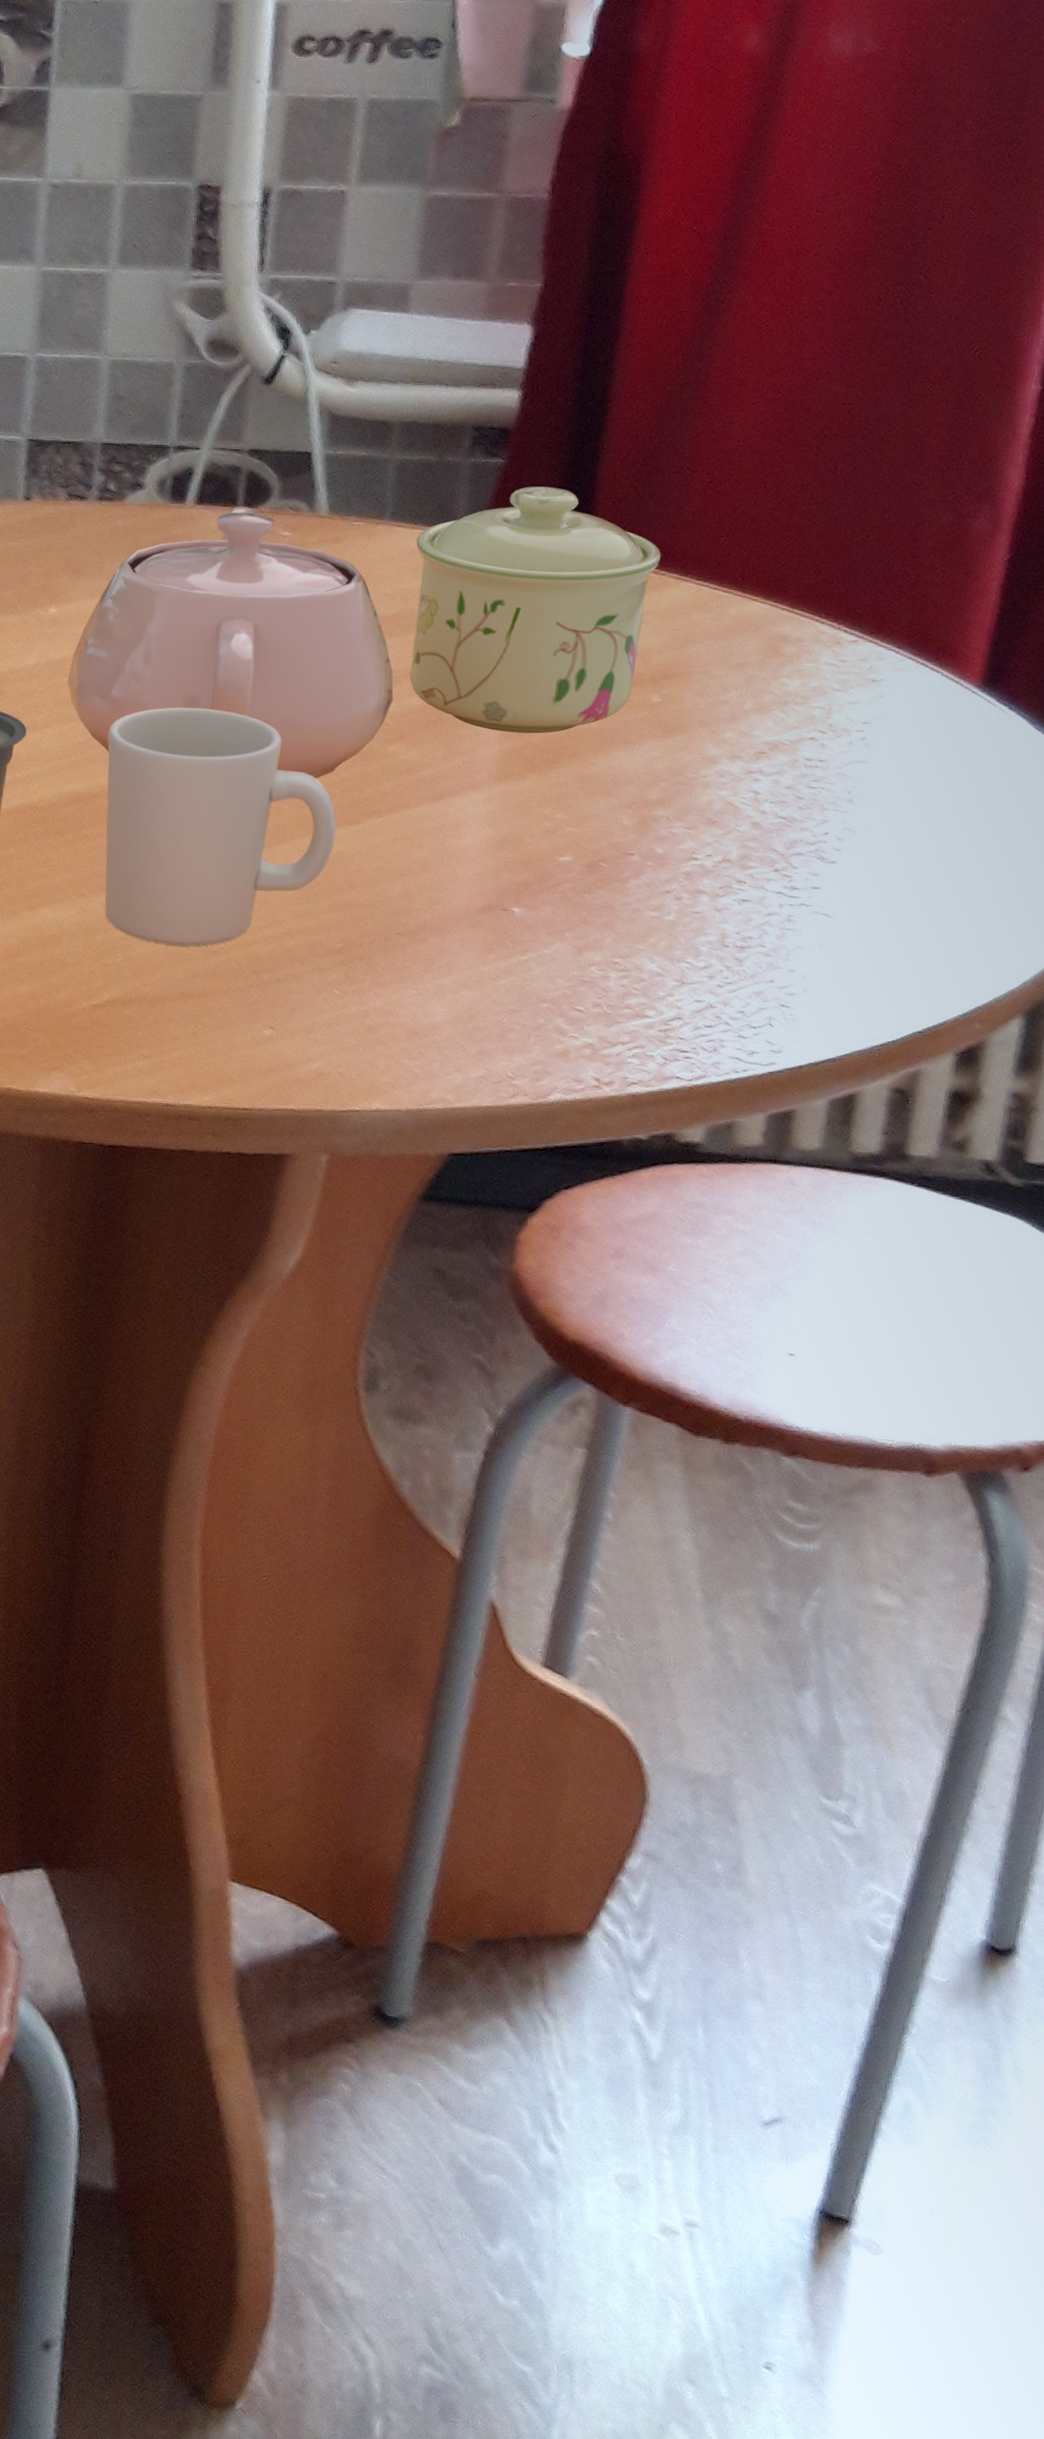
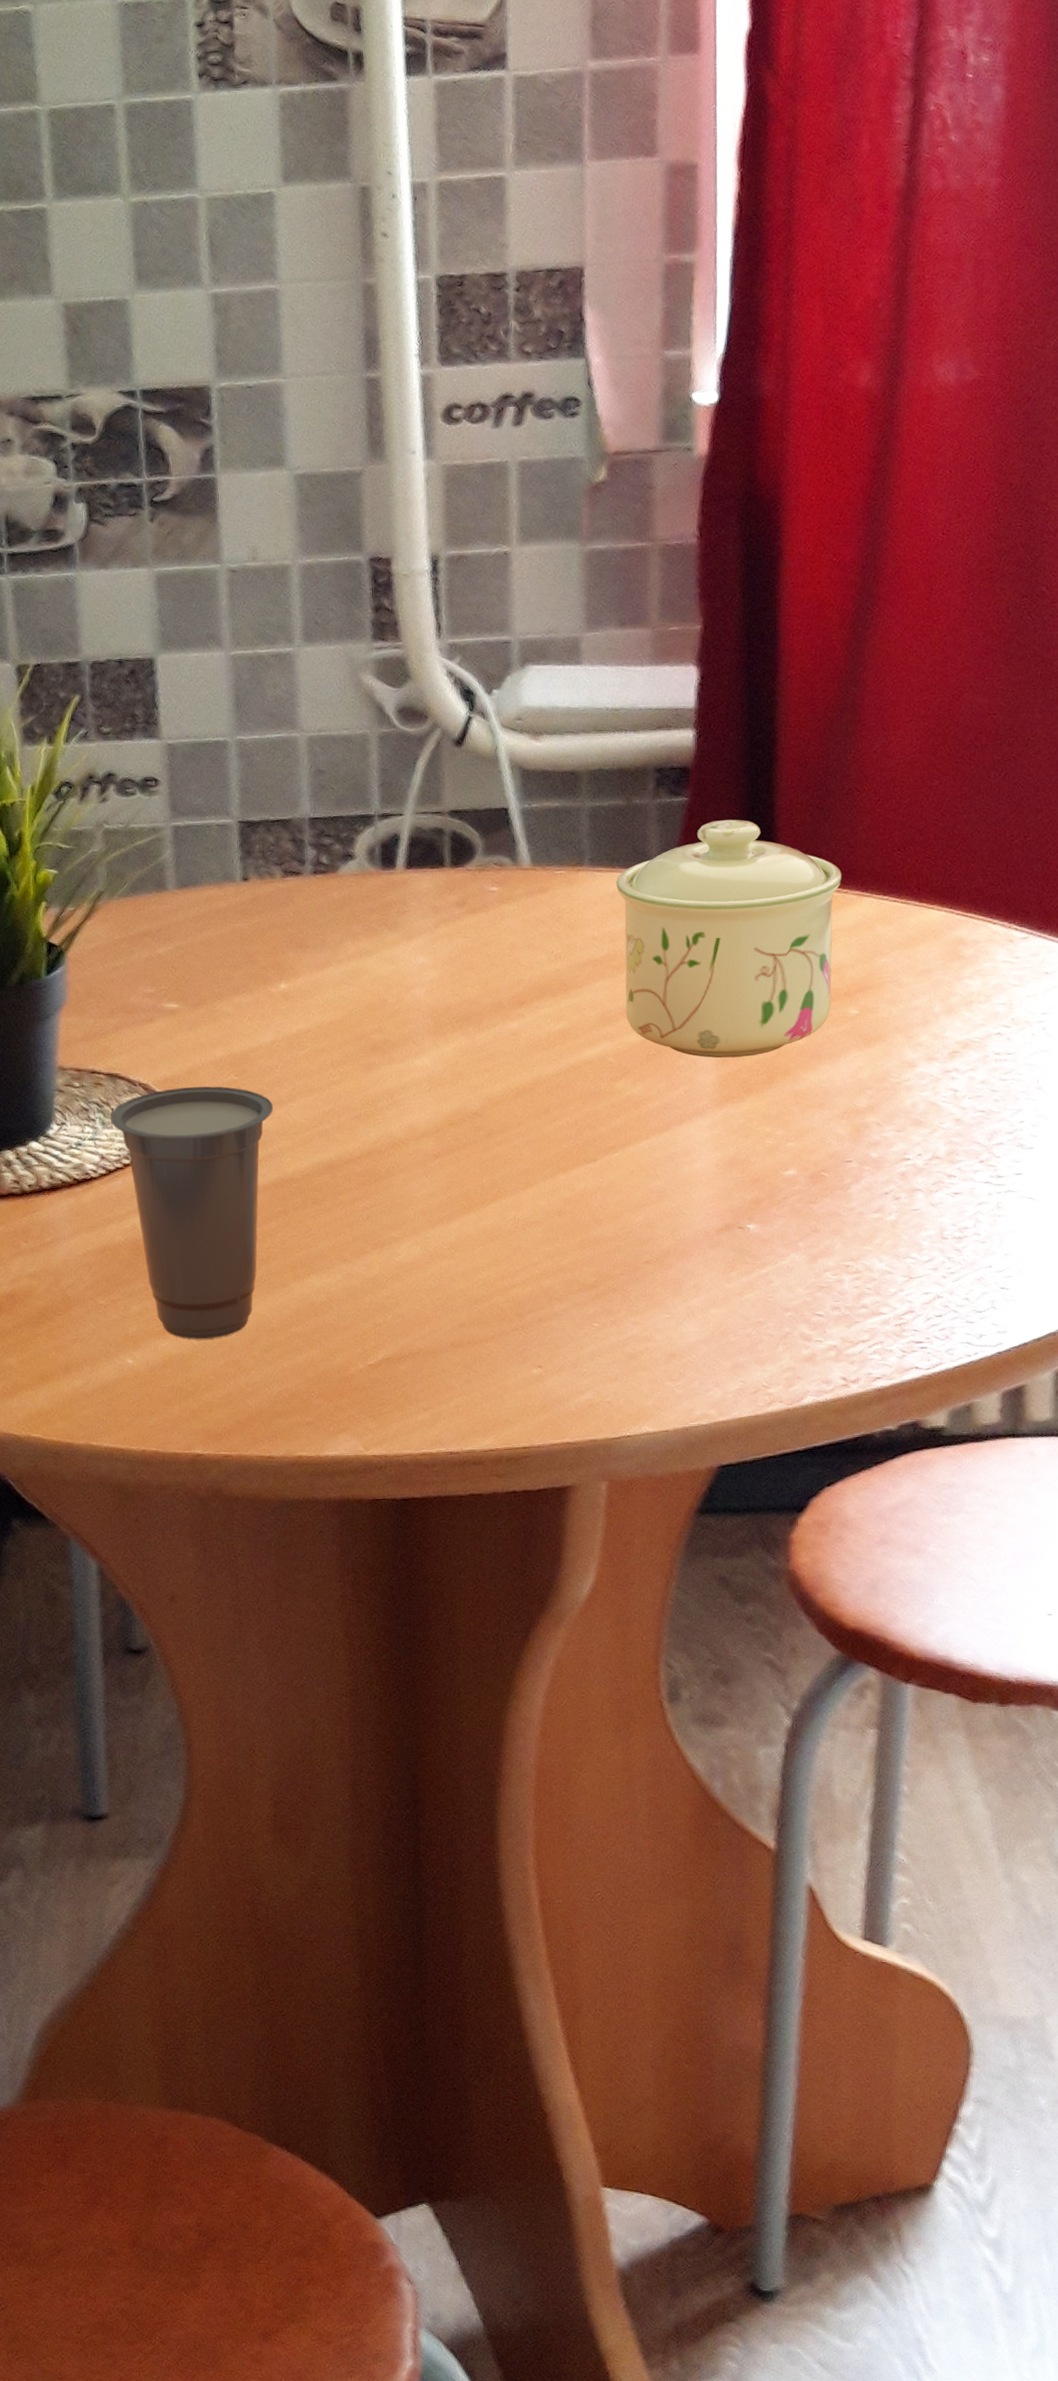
teapot: present [67,506,394,779] -> none [305,866,614,1123]
mug: present [104,707,336,946] -> none [351,1066,576,1298]

